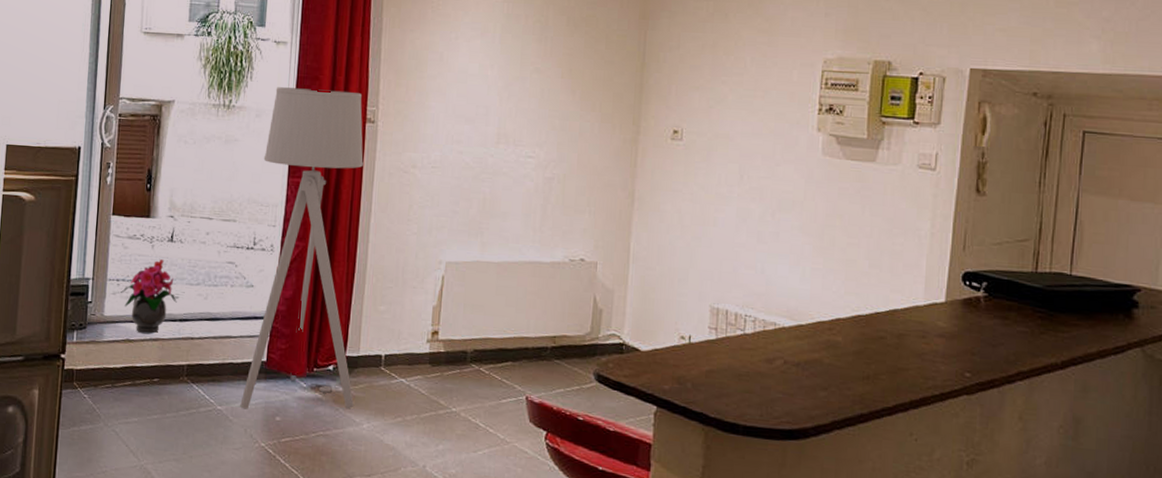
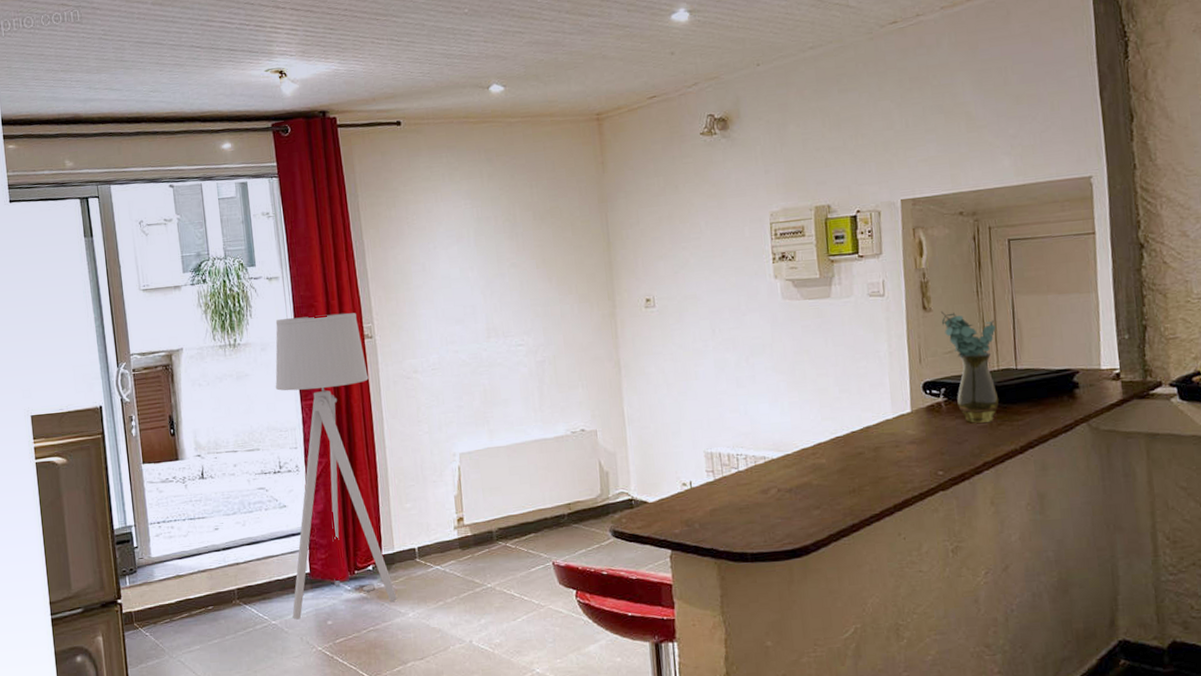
potted flower: present [119,259,177,335] -> none [162,496,218,568]
vase: none [994,197,1054,328] -> present [940,311,1000,423]

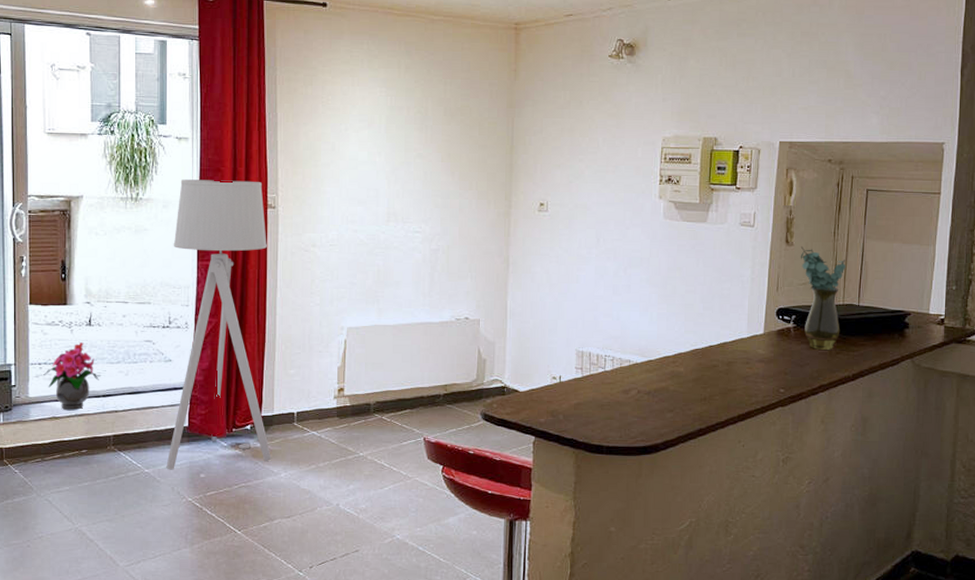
potted flower: none [162,496,218,568] -> present [42,342,99,411]

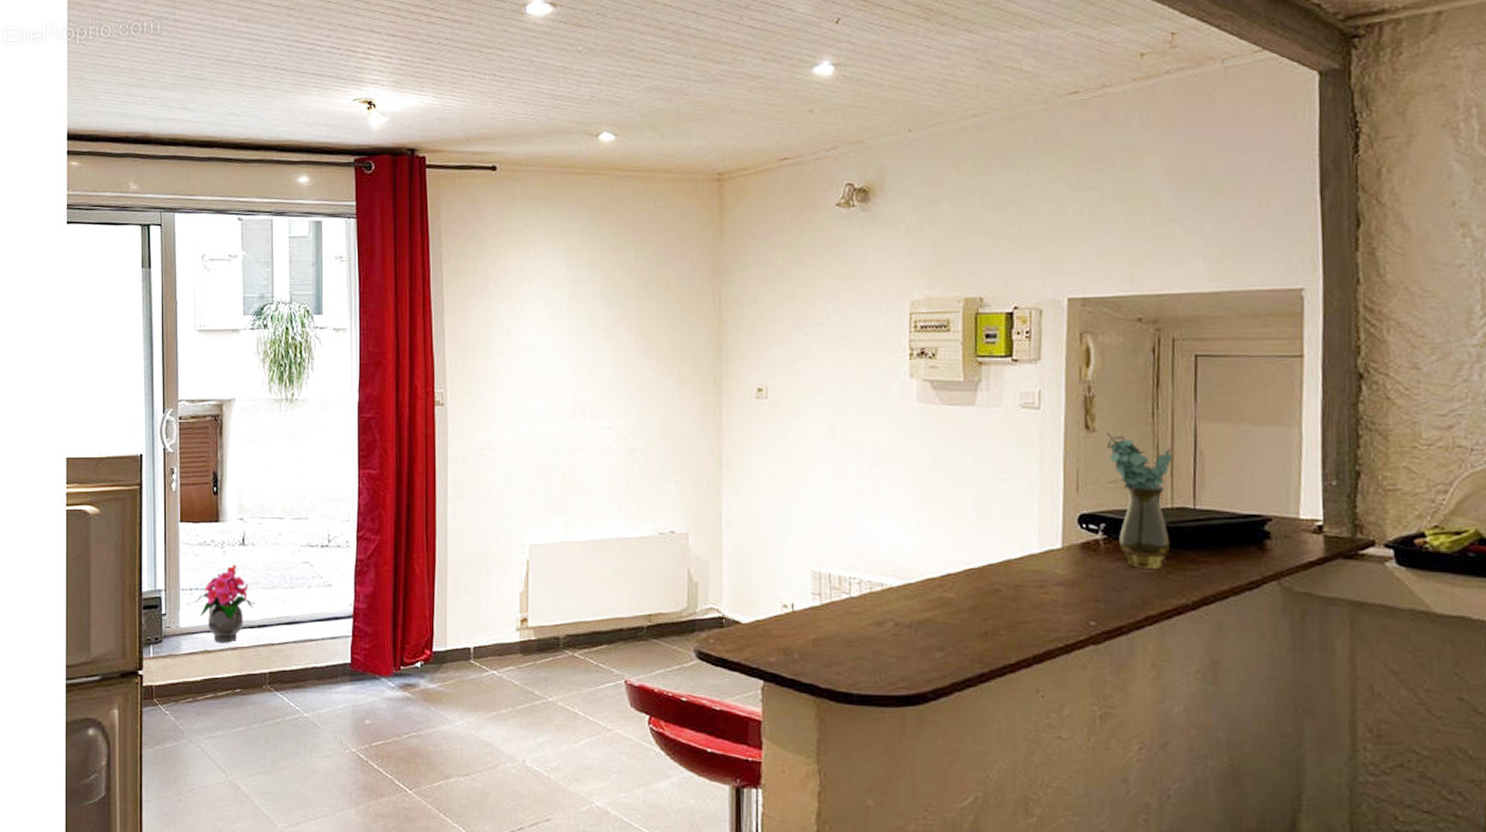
floor lamp: present [166,179,272,470] -> none [327,374,446,715]

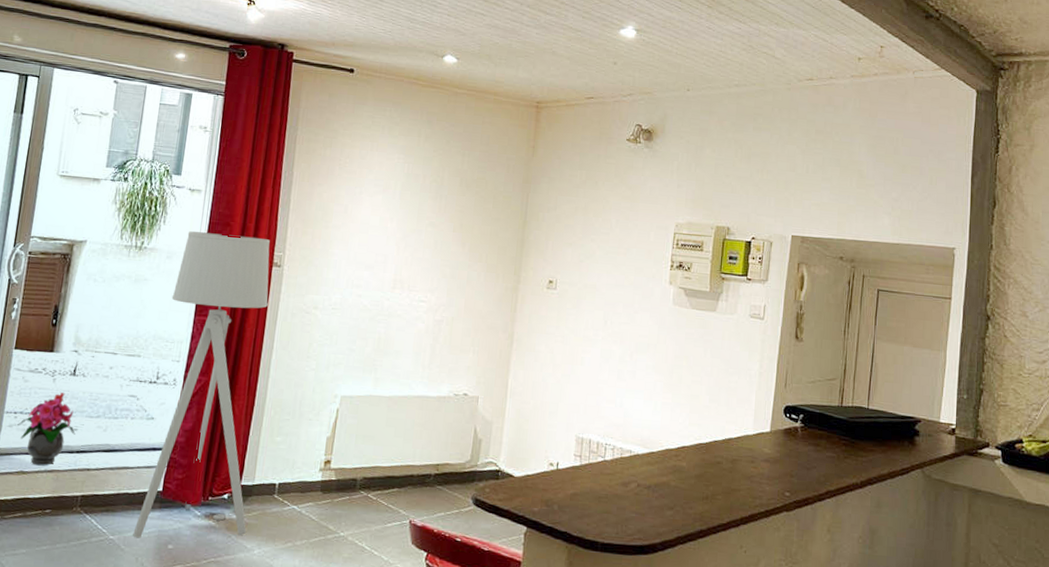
floor lamp: none [327,374,446,715] -> present [133,231,270,538]
vase: present [1106,433,1172,569] -> none [809,343,856,454]

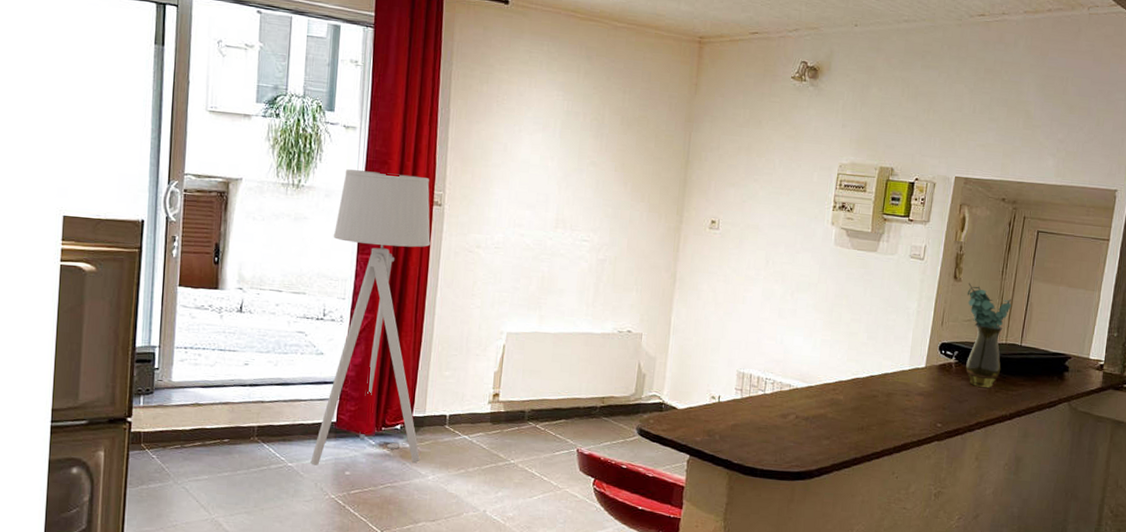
potted flower: present [16,393,76,466] -> none [187,329,247,399]
vase: none [809,343,856,454] -> present [965,283,1012,388]

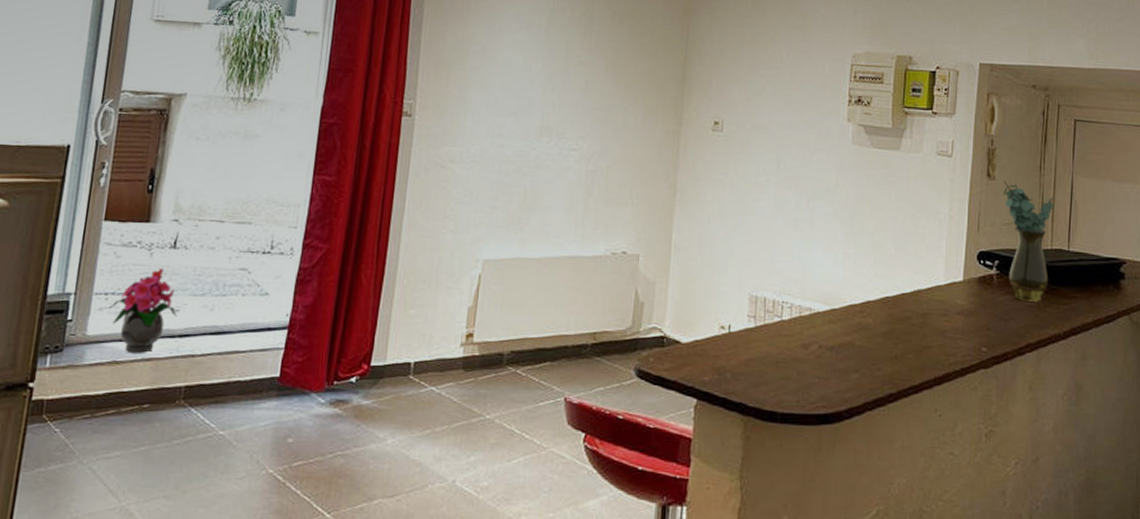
potted flower: none [187,329,247,399] -> present [107,269,177,354]
floor lamp: present [310,169,431,466] -> none [246,79,399,433]

